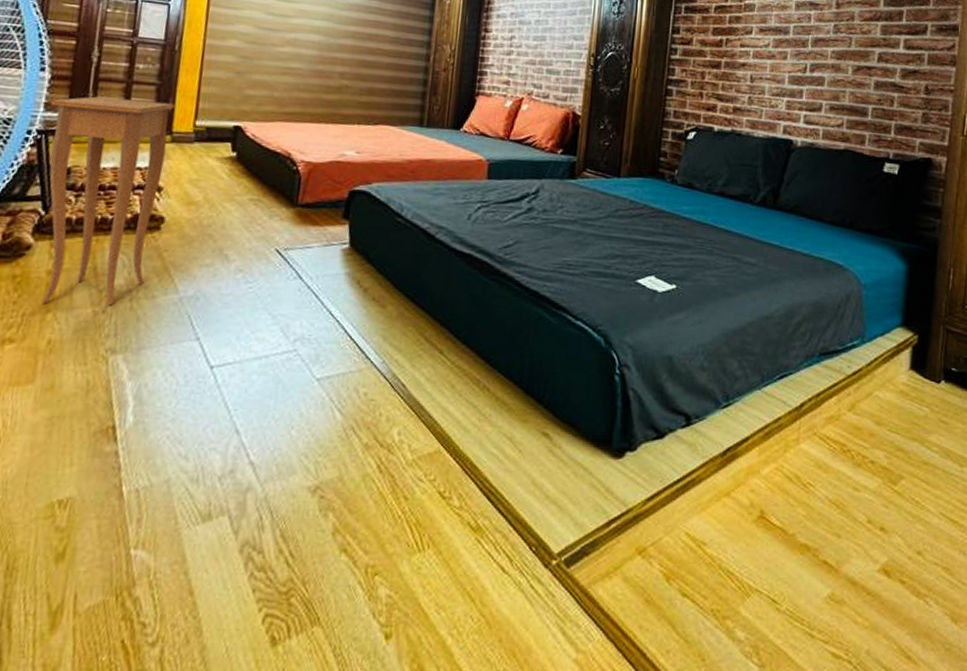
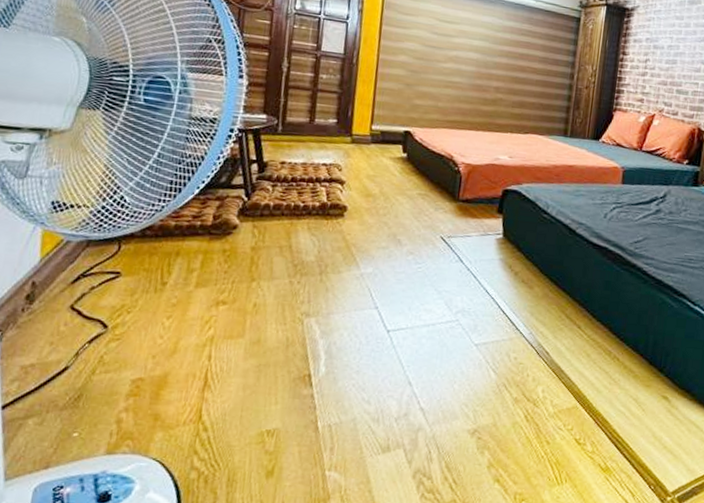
side table: present [41,96,175,306] -> none [247,101,354,278]

